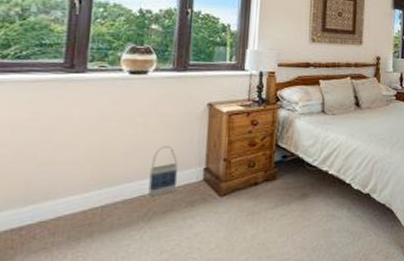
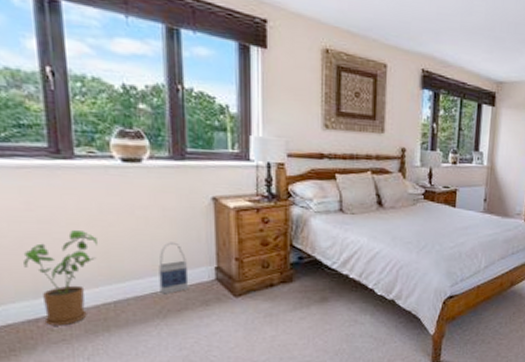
house plant: none [19,138,95,234] -> present [23,230,97,326]

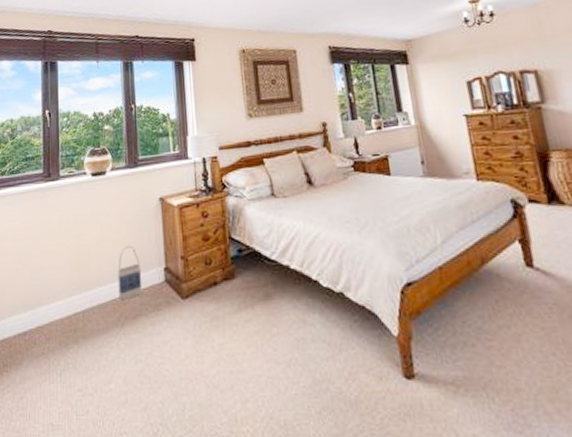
house plant: present [23,230,97,326] -> none [20,242,72,339]

